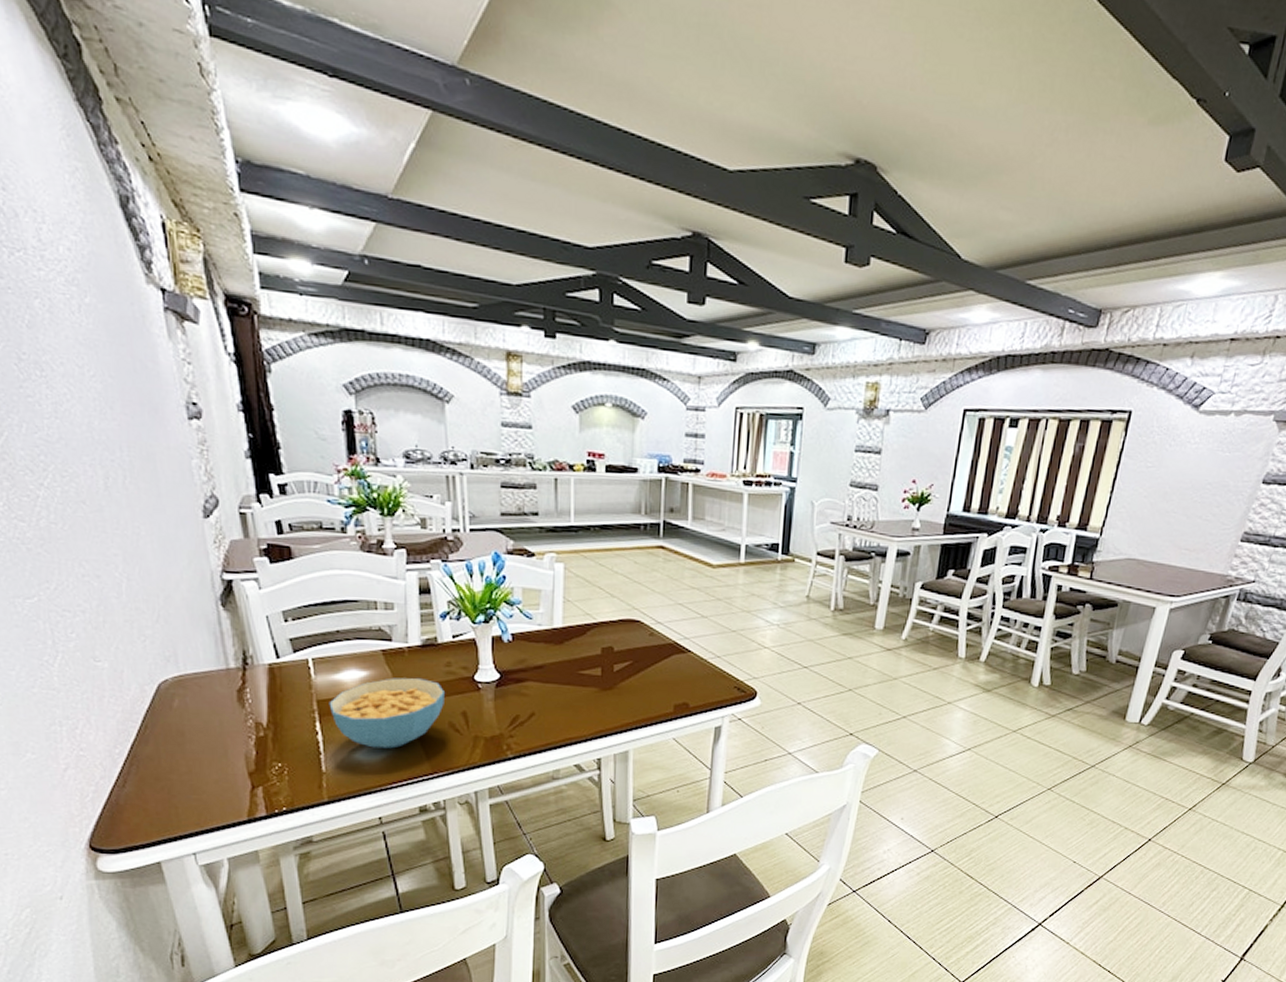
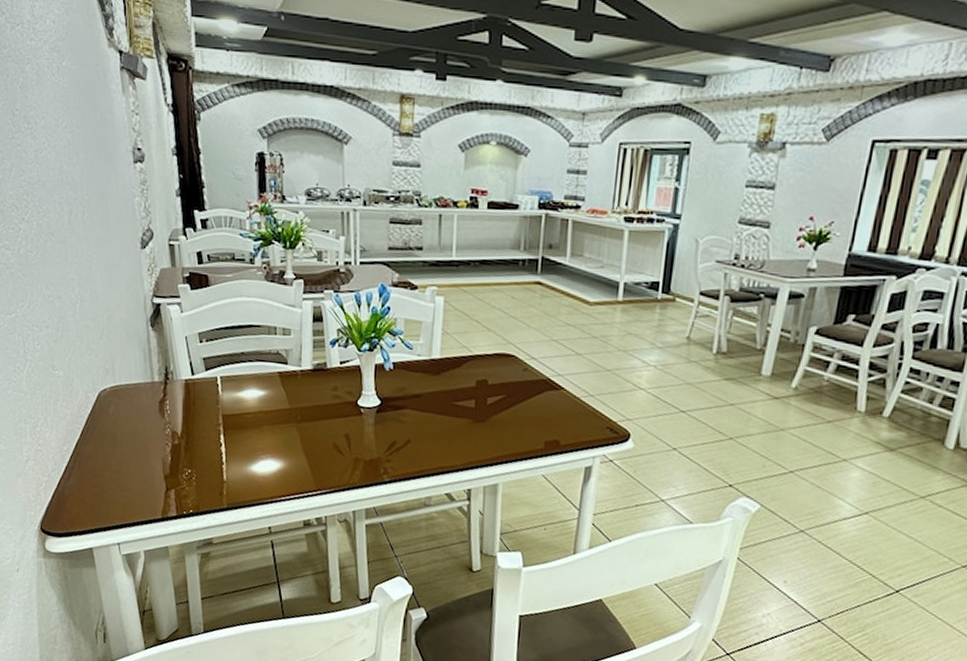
cereal bowl: present [329,678,444,749] -> none [232,398,331,464]

